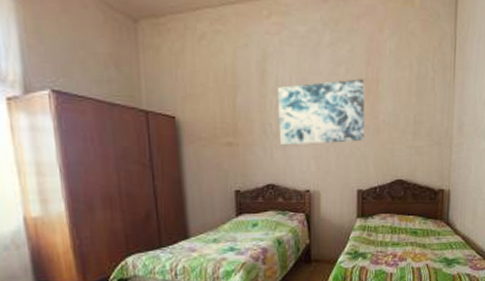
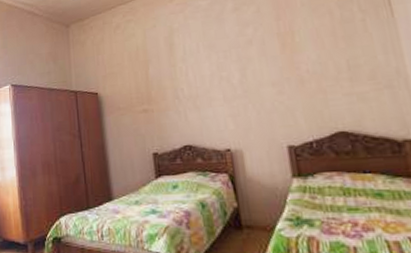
wall art: present [278,79,365,146] -> none [186,34,288,108]

